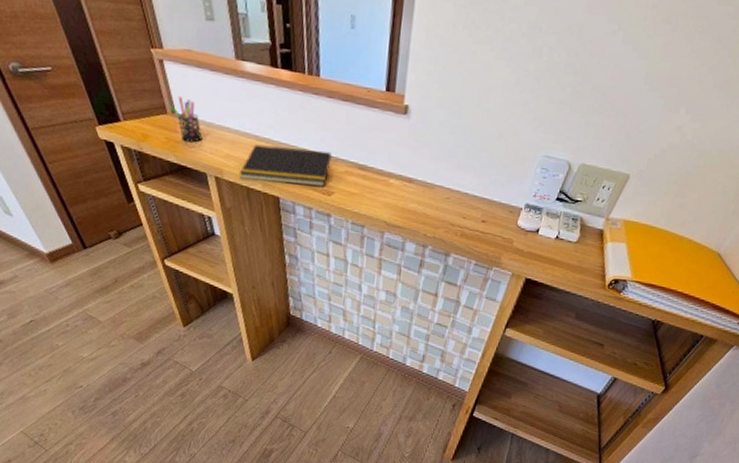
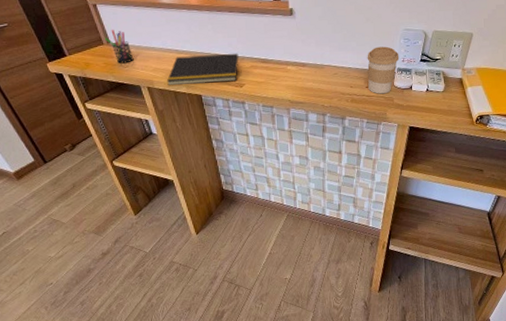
coffee cup: none [485,172,532,234] -> present [367,46,399,94]

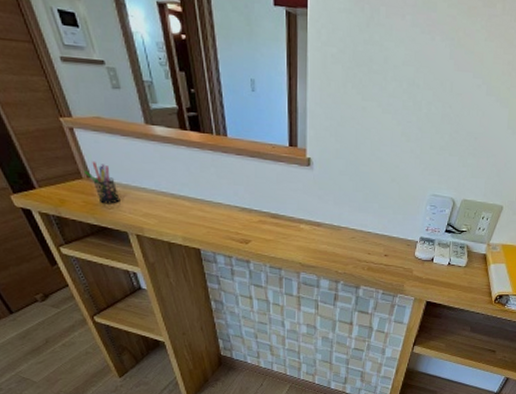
notepad: present [166,53,239,86] -> none [159,202,245,237]
coffee cup: present [367,46,399,94] -> none [387,211,424,264]

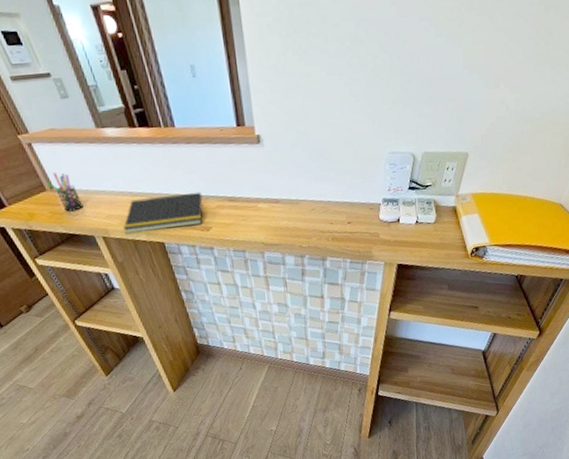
notepad: none [159,202,245,237] -> present [123,191,203,234]

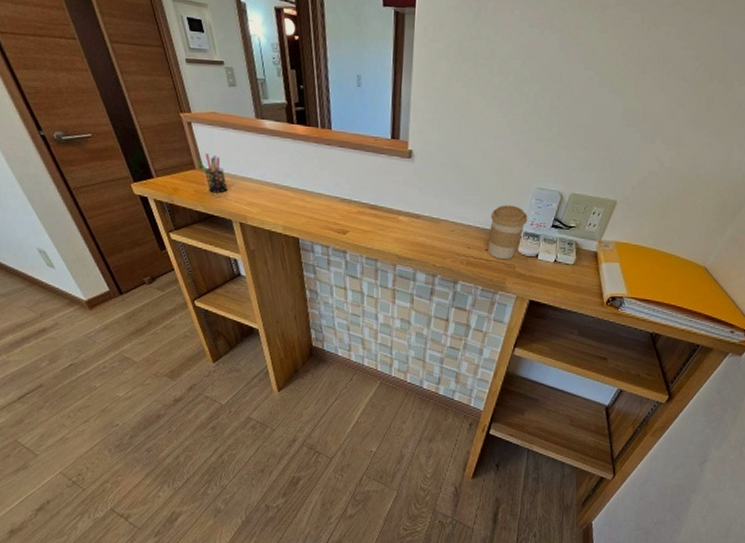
notepad: present [123,191,203,234] -> none [261,191,345,227]
coffee cup: none [348,174,385,230] -> present [488,205,528,260]

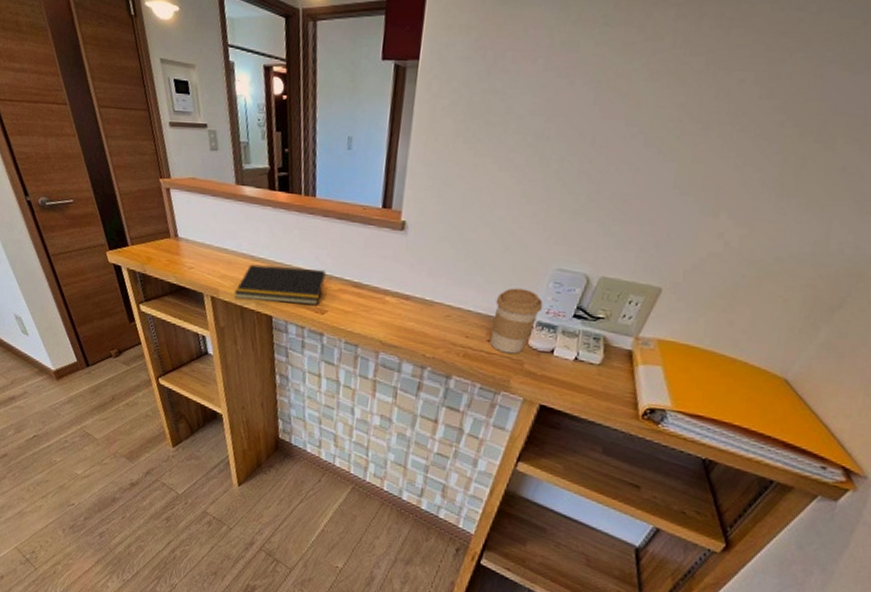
pen holder: present [197,152,228,193] -> none [172,220,202,264]
notepad: none [261,191,345,227] -> present [233,264,326,306]

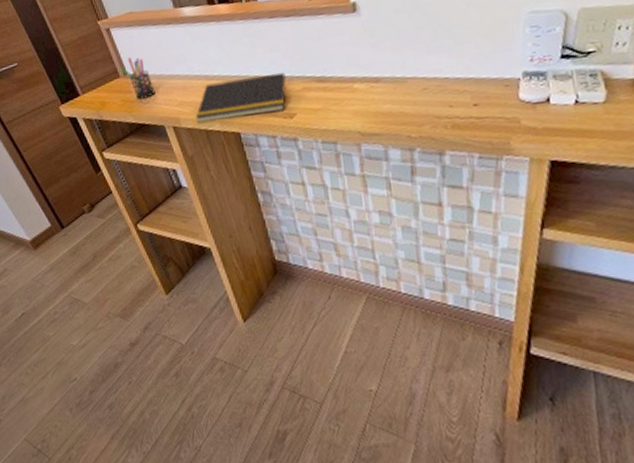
pen holder: none [172,220,202,264] -> present [120,56,156,100]
coffee cup: present [490,288,544,354] -> none [472,40,525,114]

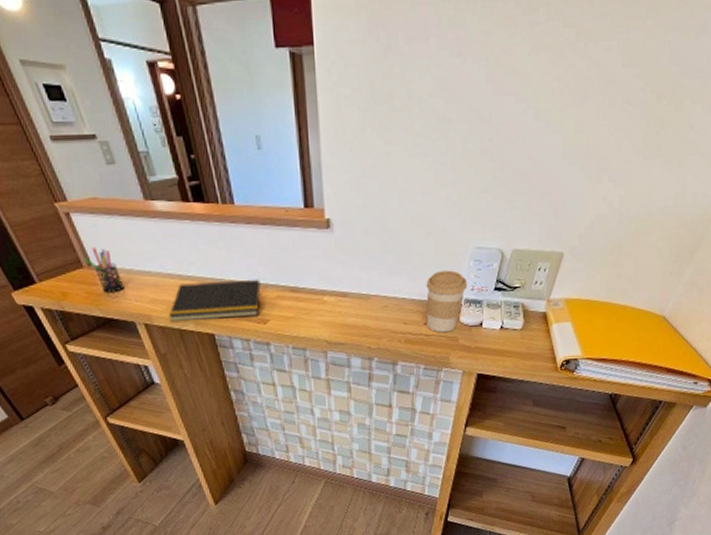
coffee cup: none [472,40,525,114] -> present [426,270,468,333]

